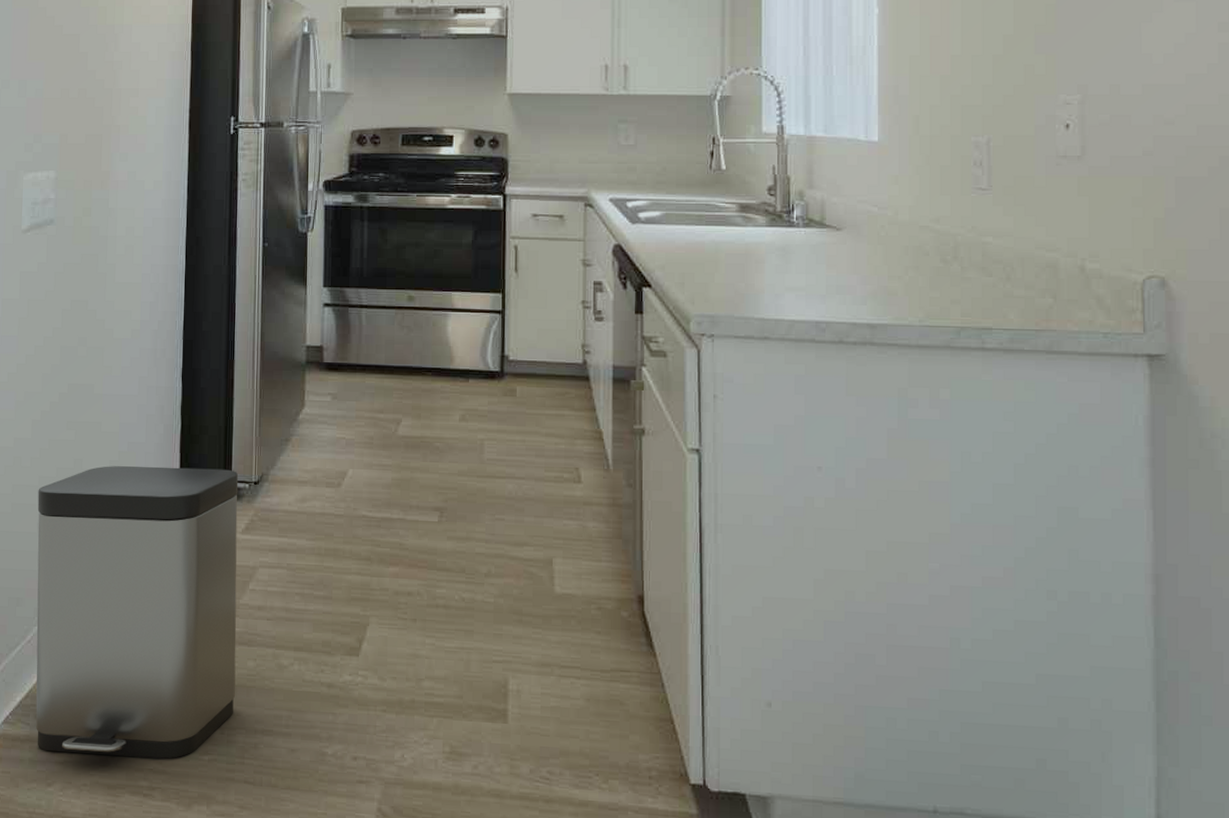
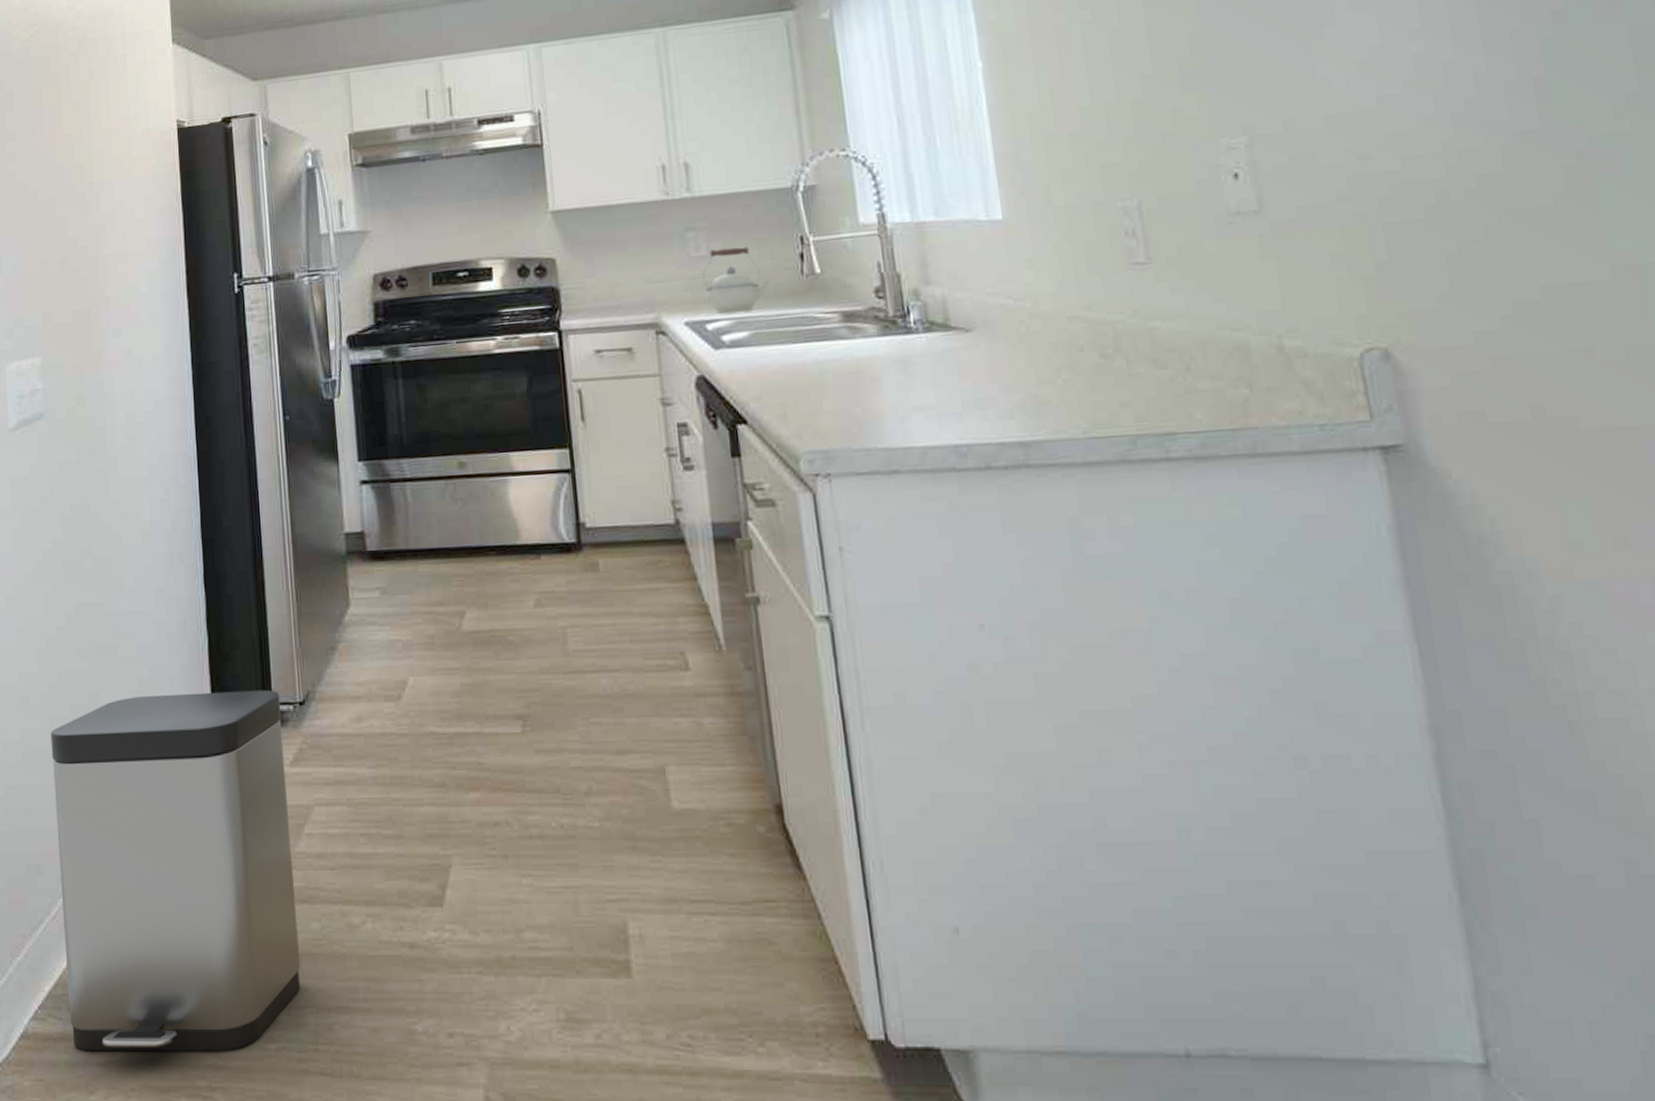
kettle: none [628,141,683,196] -> present [702,246,770,315]

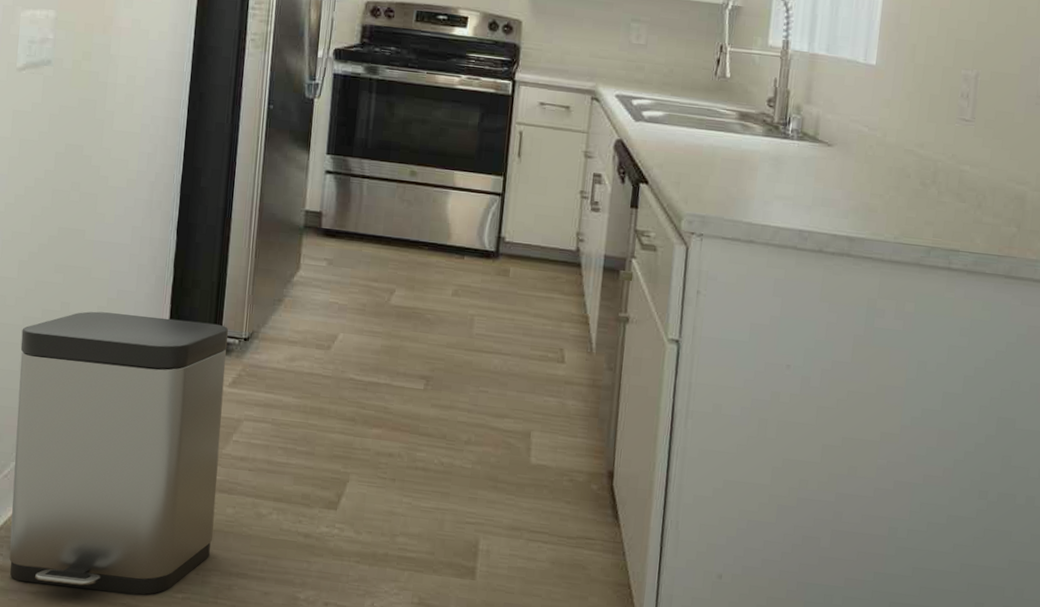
kettle: present [702,246,770,315] -> none [637,41,690,97]

